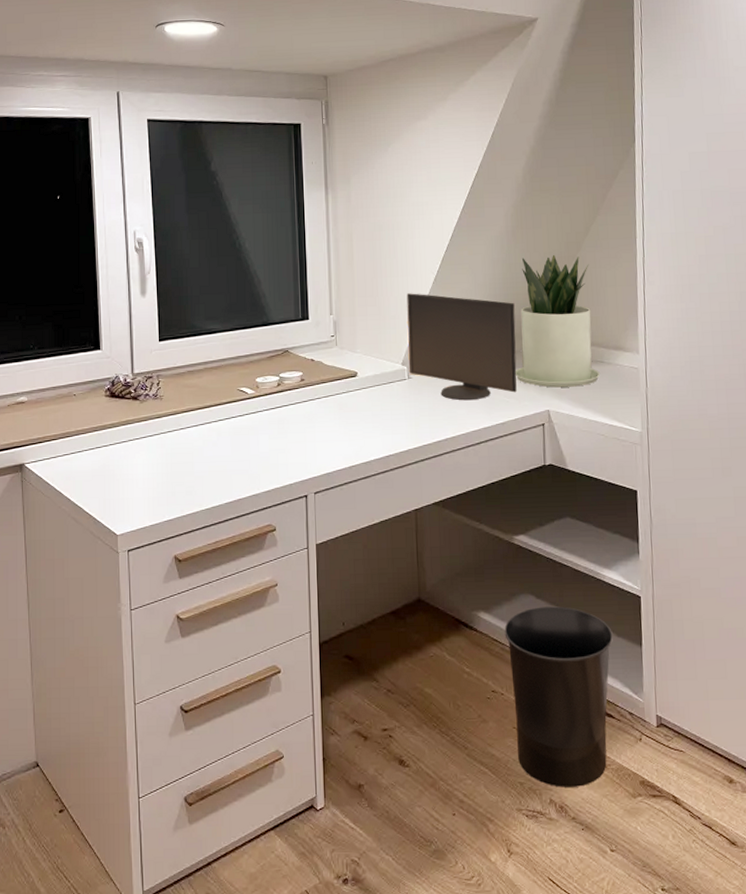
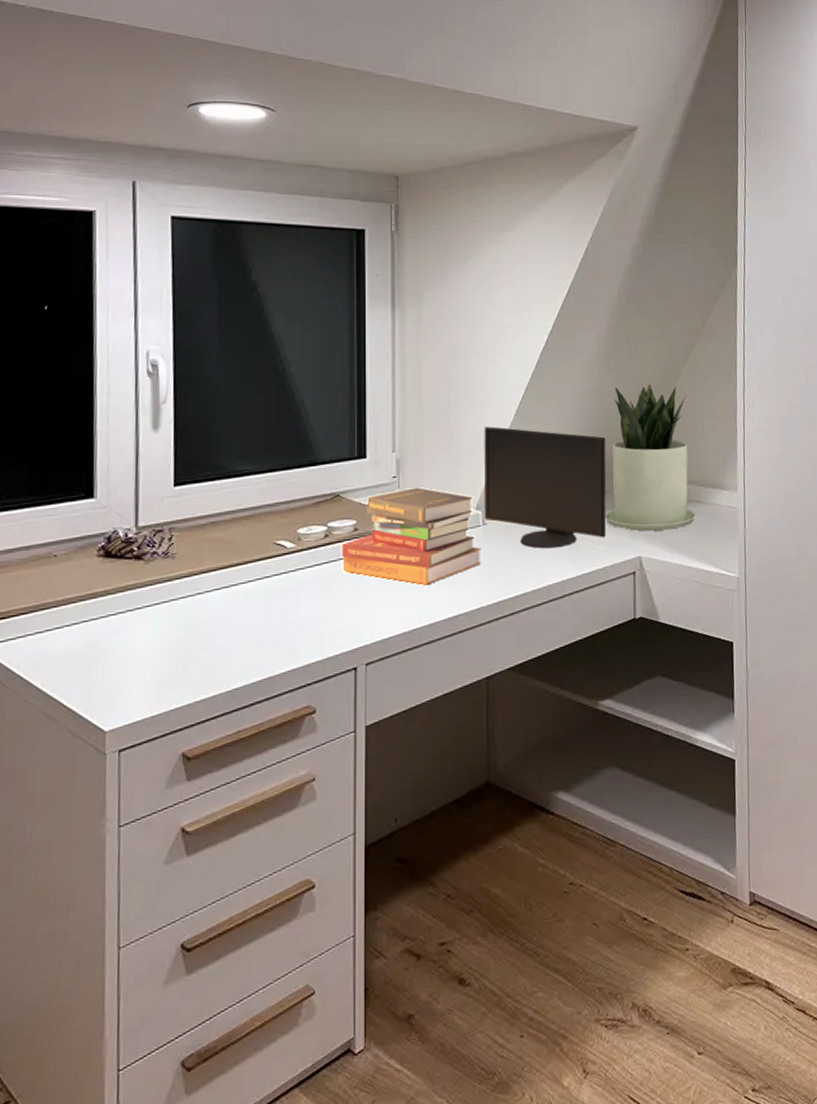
books: none [292,345,408,429] -> present [342,487,482,585]
waste bin: present [504,606,613,787] -> none [585,778,705,988]

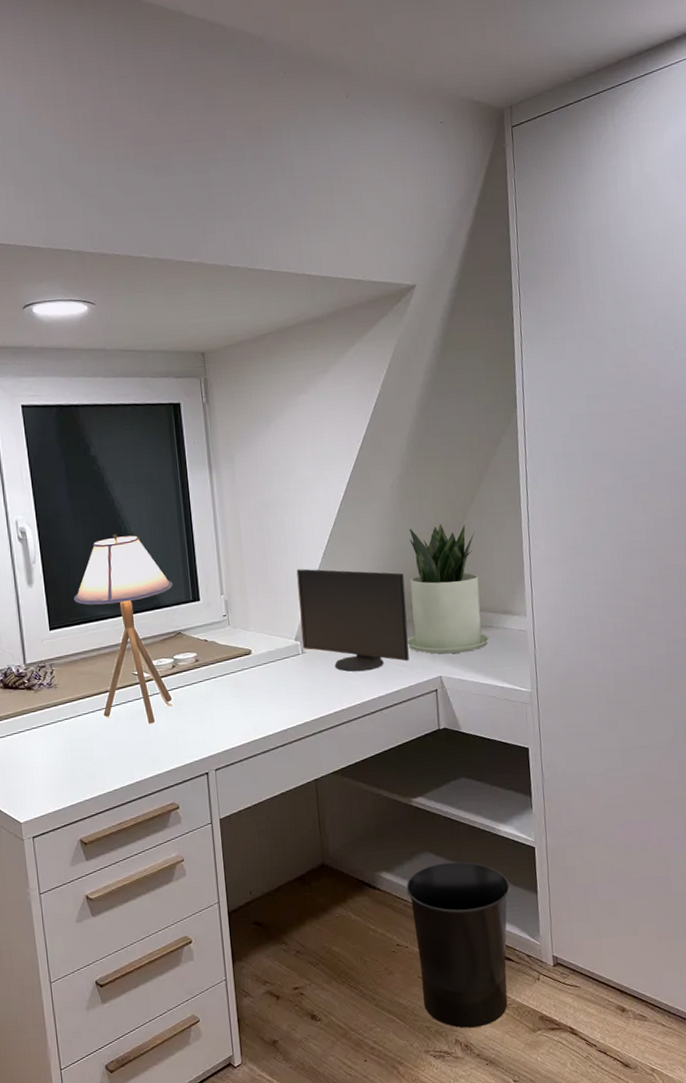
table lamp: none [210,373,335,607] -> present [74,533,173,725]
books: present [342,487,482,585] -> none [187,623,304,705]
waste bin: none [585,778,705,988] -> present [406,861,510,1028]

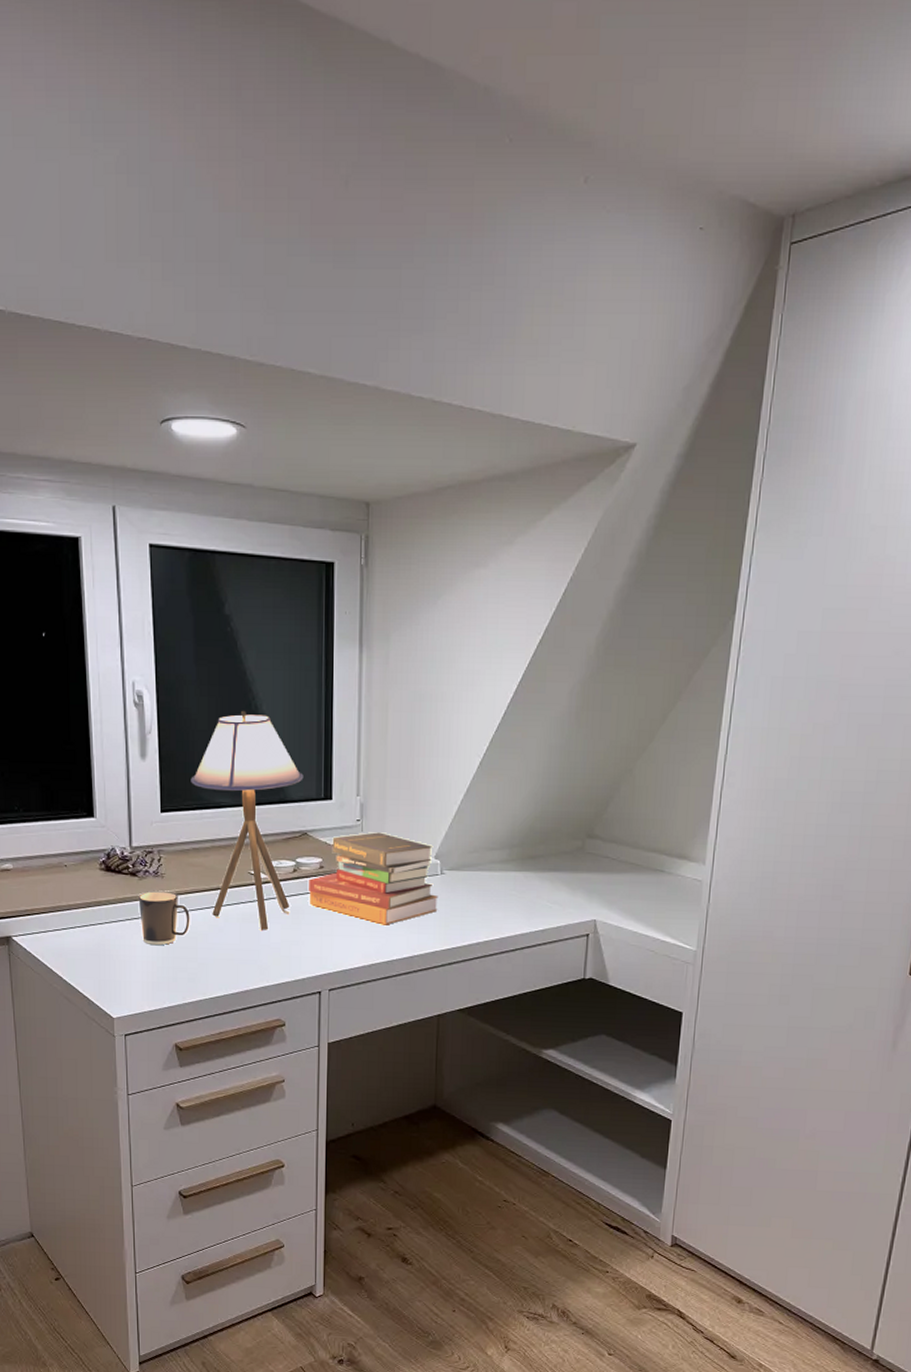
mug: none [35,700,84,751] -> present [138,891,190,946]
books: none [187,623,304,705] -> present [309,832,439,925]
computer monitor: present [296,569,409,672] -> none [442,777,570,902]
waste bin: present [406,861,510,1028] -> none [522,1123,637,1296]
planter: present [407,524,489,654] -> none [563,745,661,897]

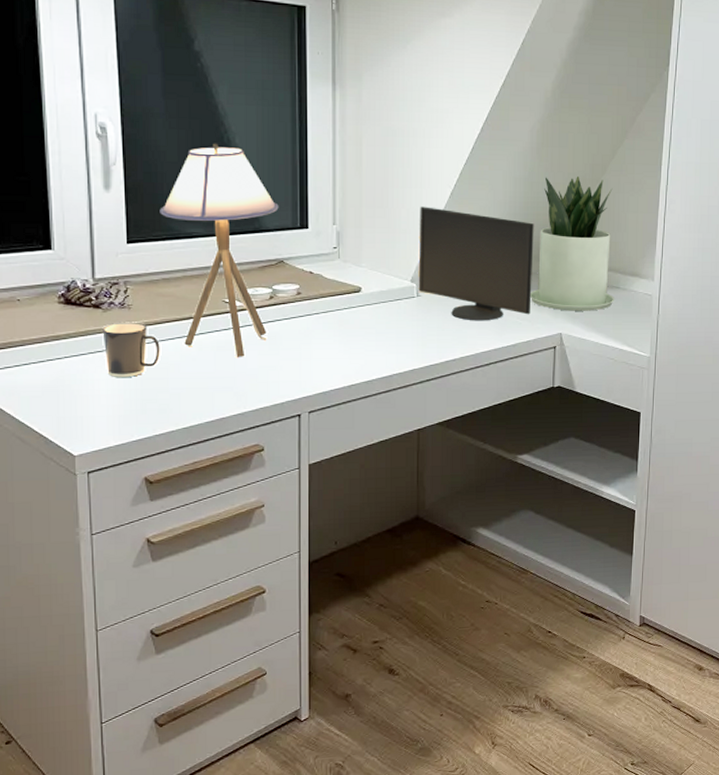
books: present [309,832,439,925] -> none [286,259,415,347]
computer monitor: none [442,777,570,902] -> present [418,206,534,320]
planter: none [563,745,661,897] -> present [531,177,614,311]

